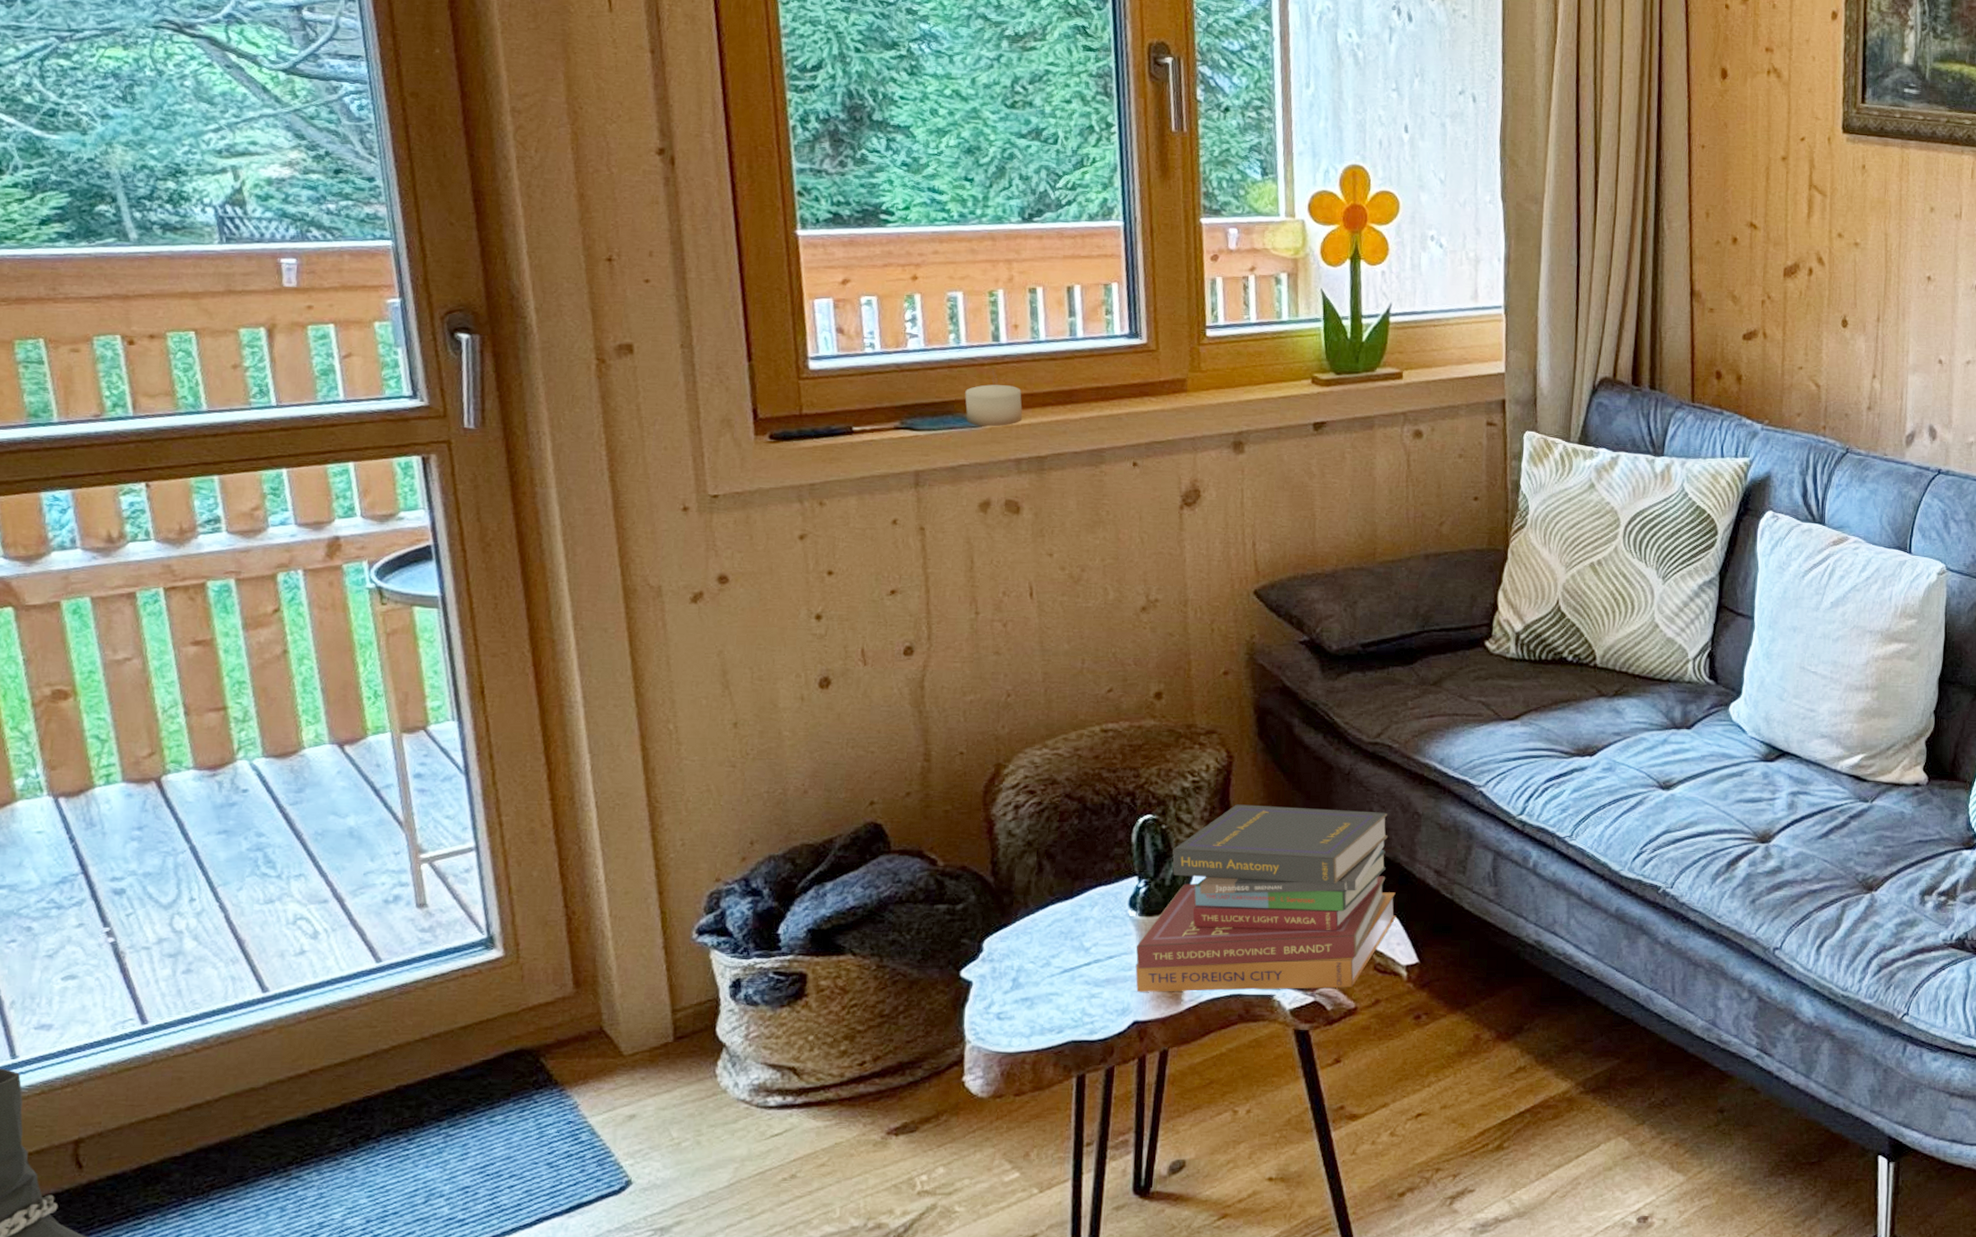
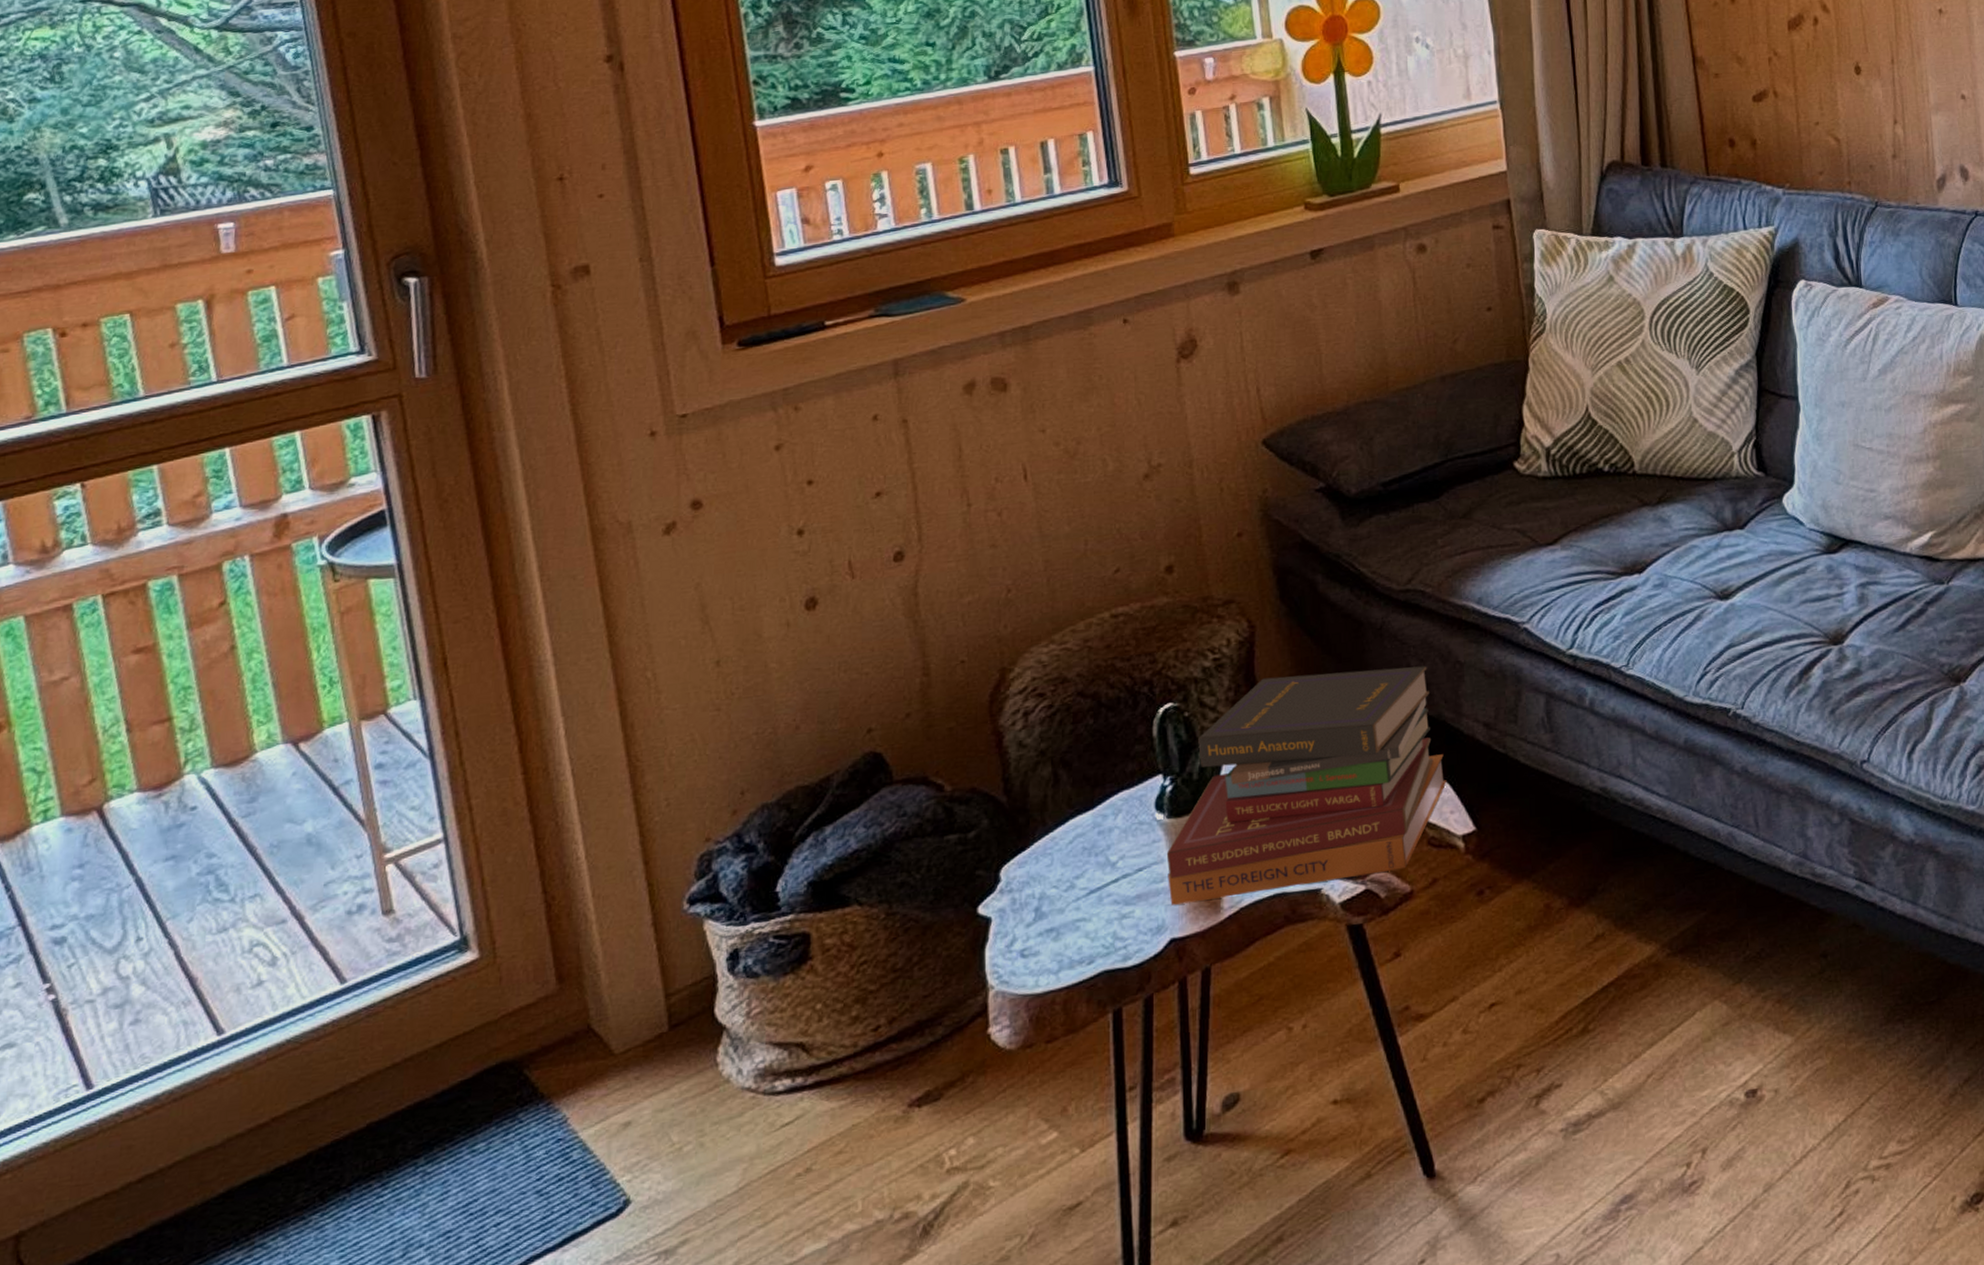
candle: present [965,380,1023,427] -> none [941,252,1003,303]

